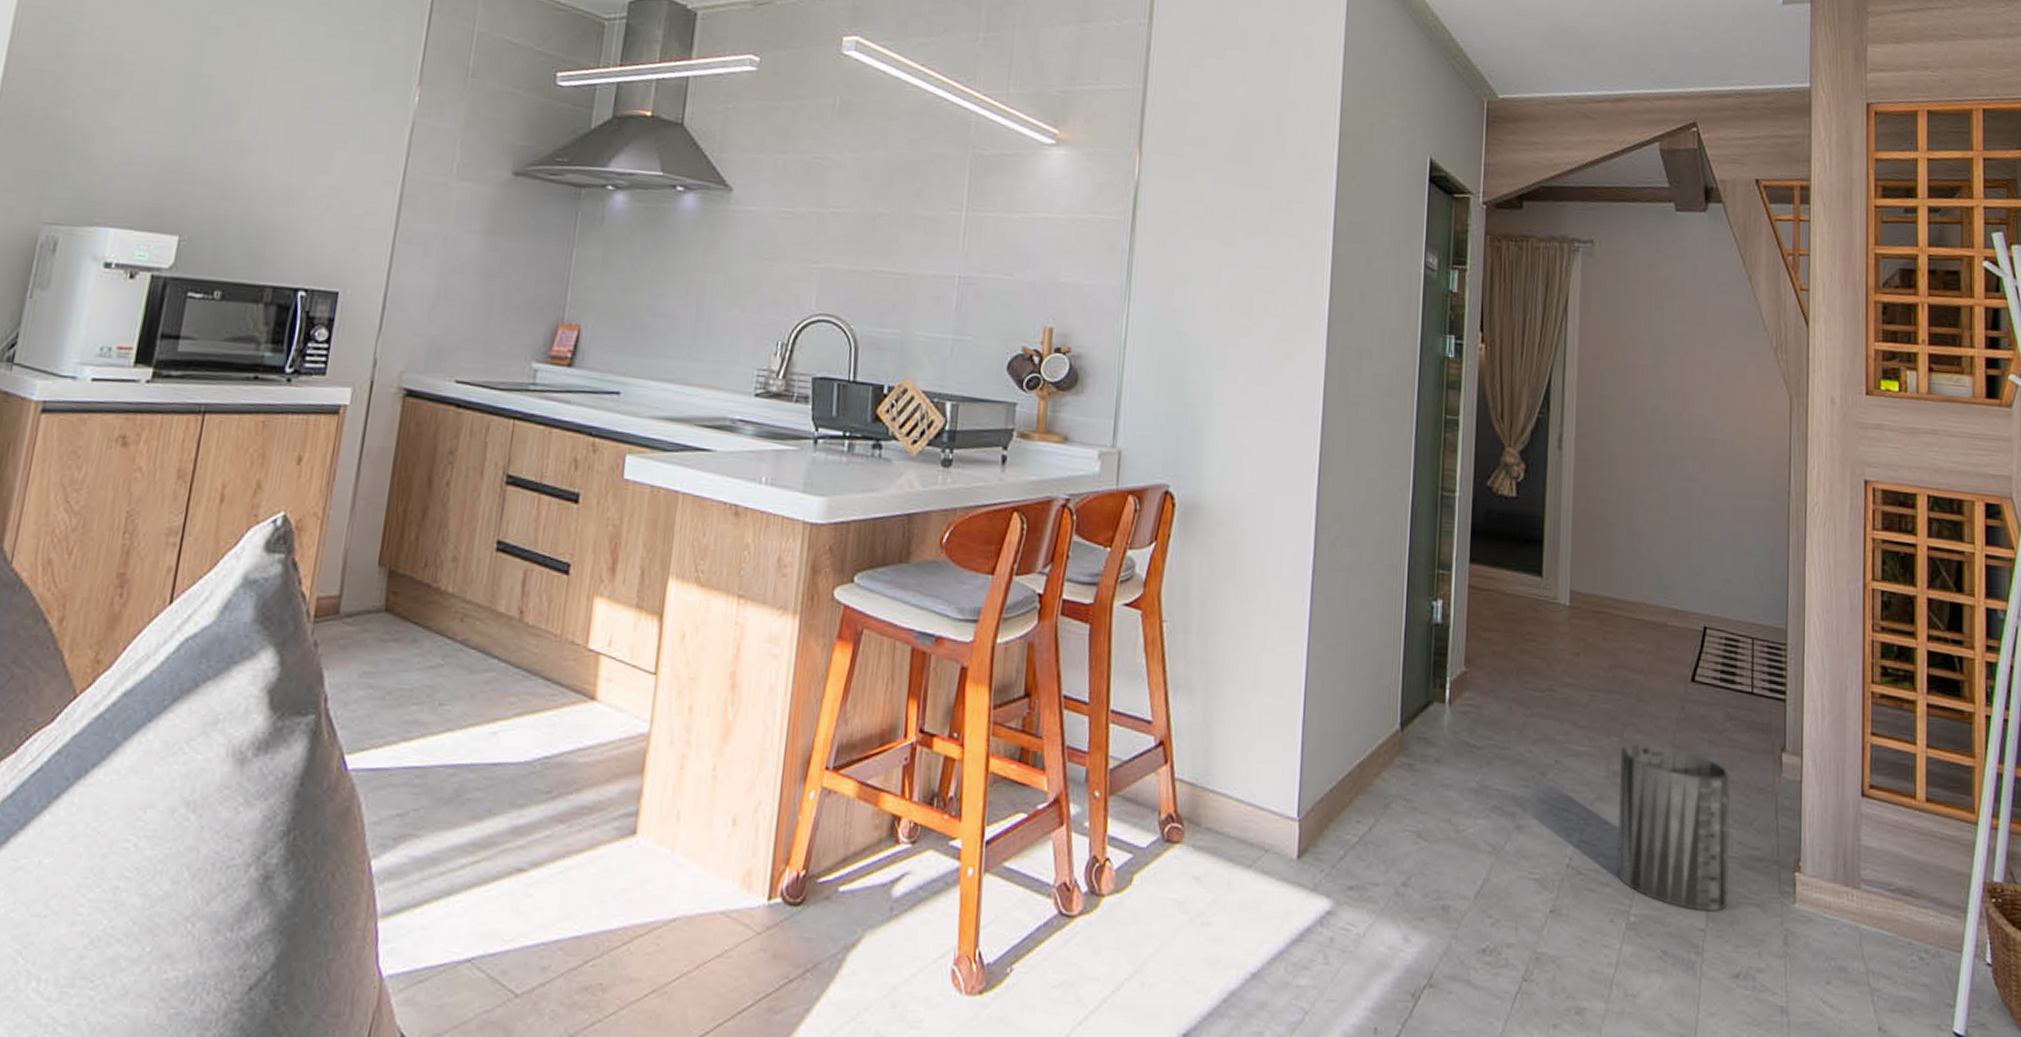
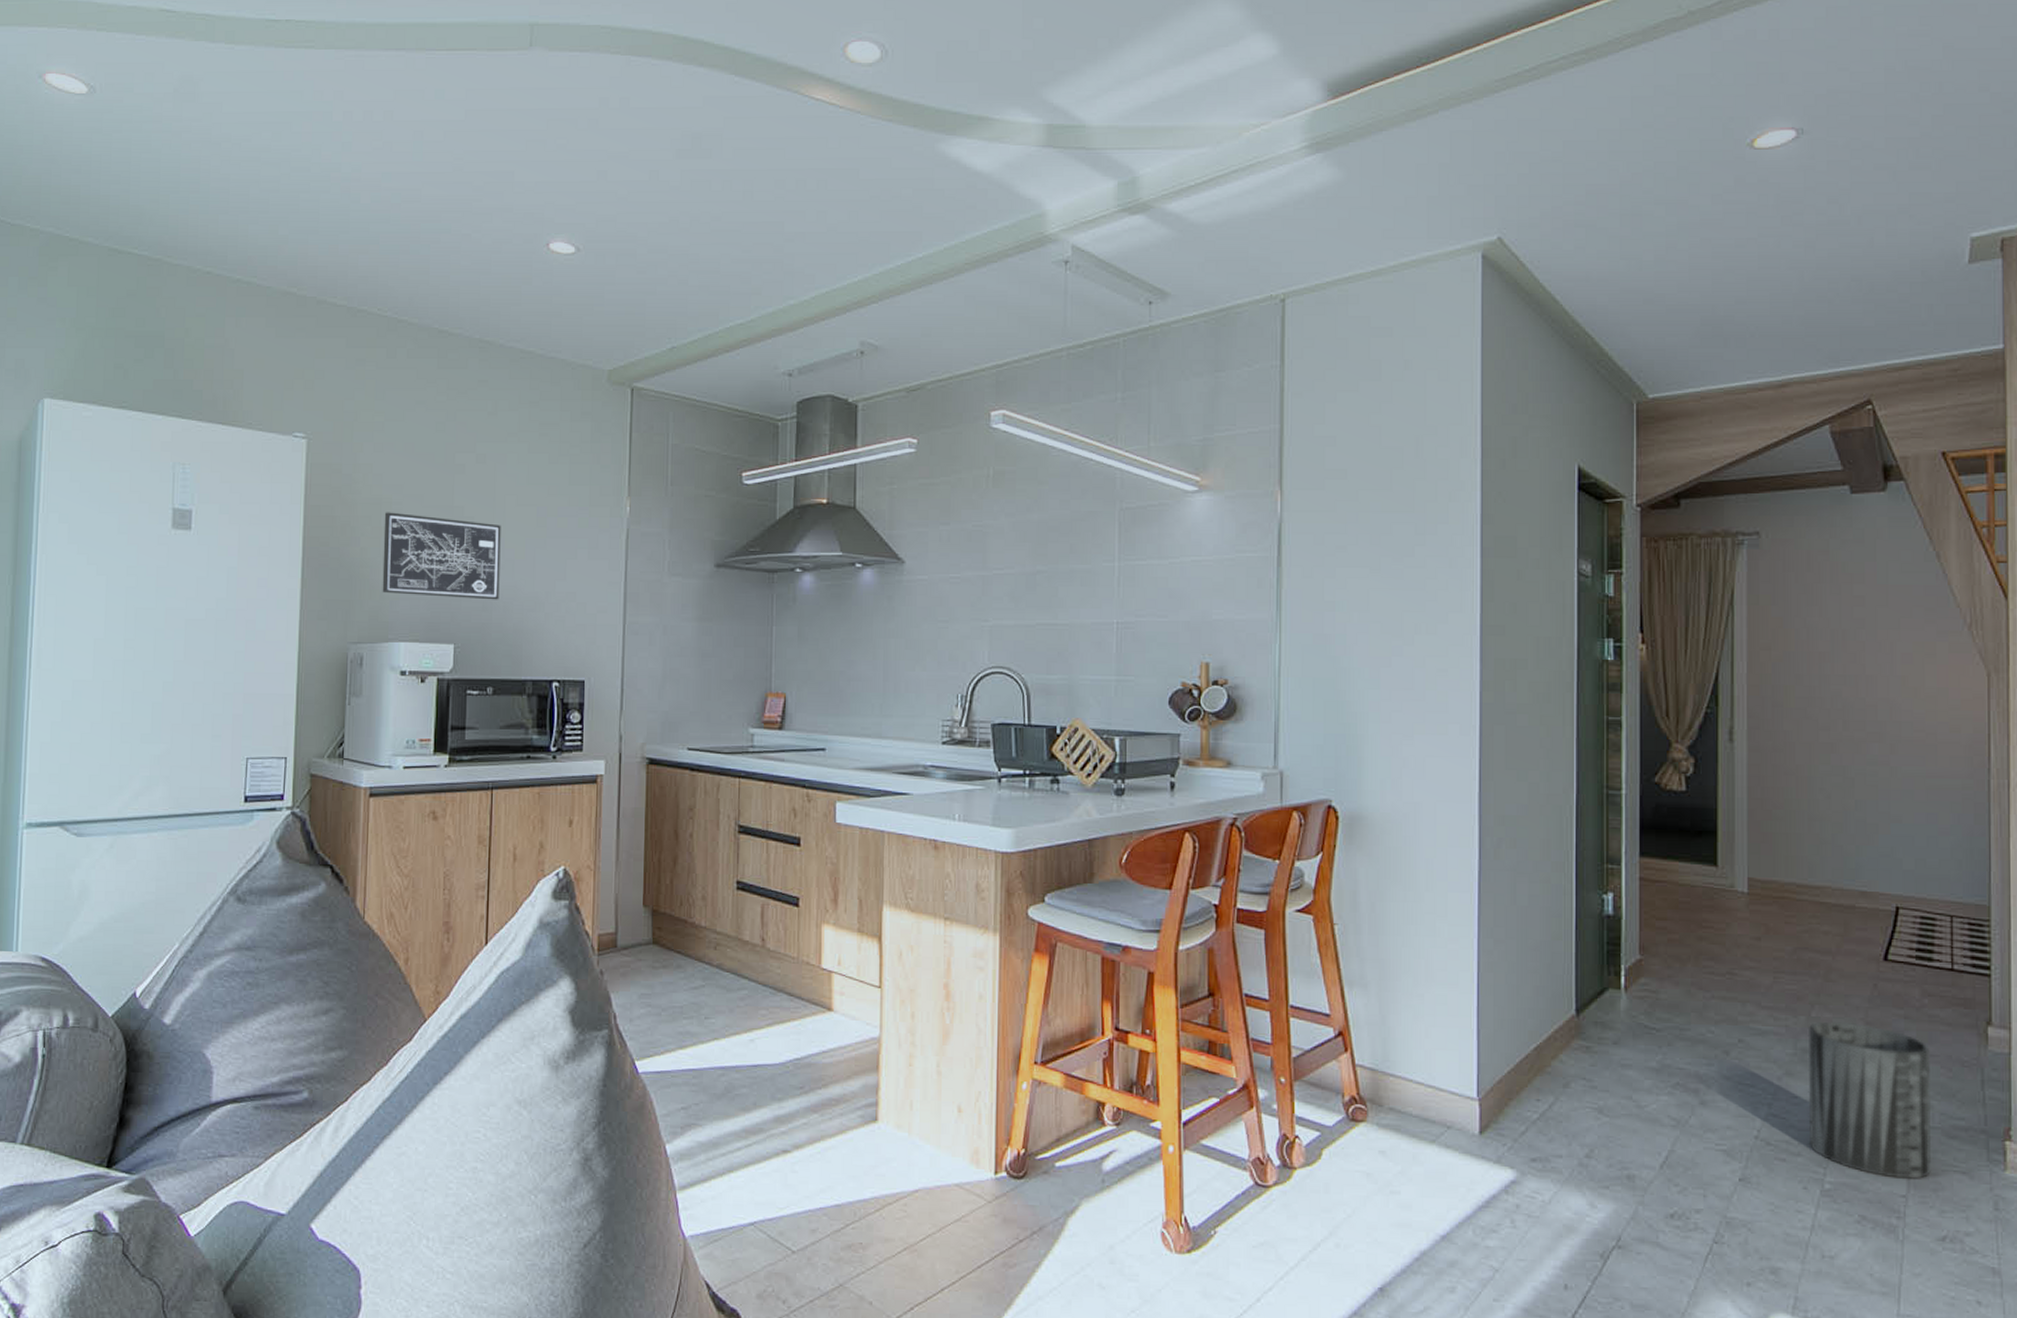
wall art: none [94,72,258,189] -> present [382,512,501,600]

